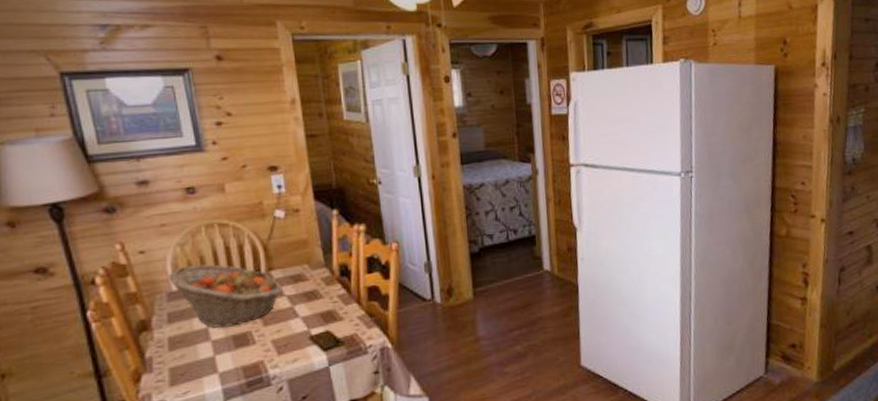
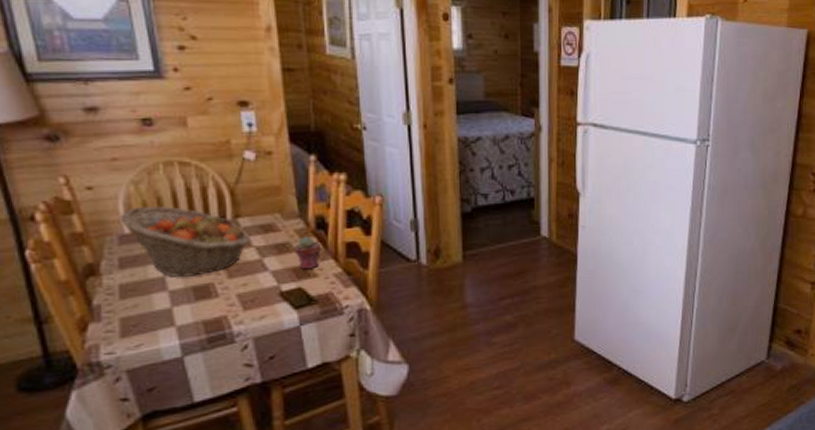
potted succulent: none [321,284,345,314] -> present [294,237,321,270]

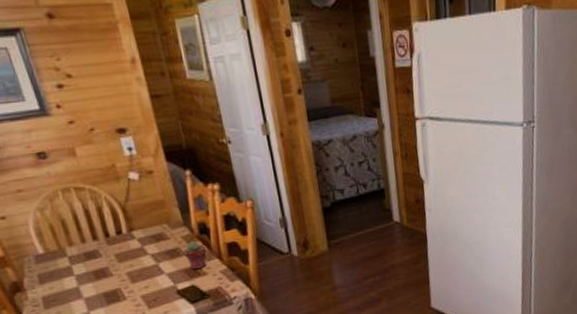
fruit basket: present [119,205,251,278] -> none [32,227,146,287]

